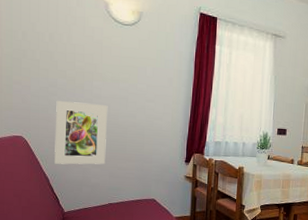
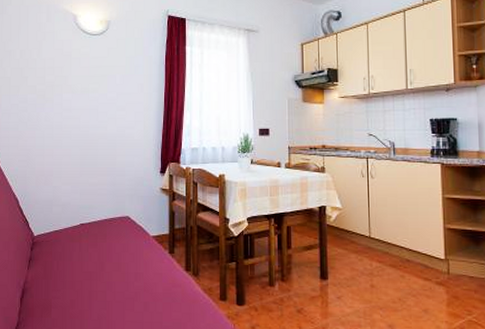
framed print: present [55,101,108,165] -> none [24,117,78,183]

